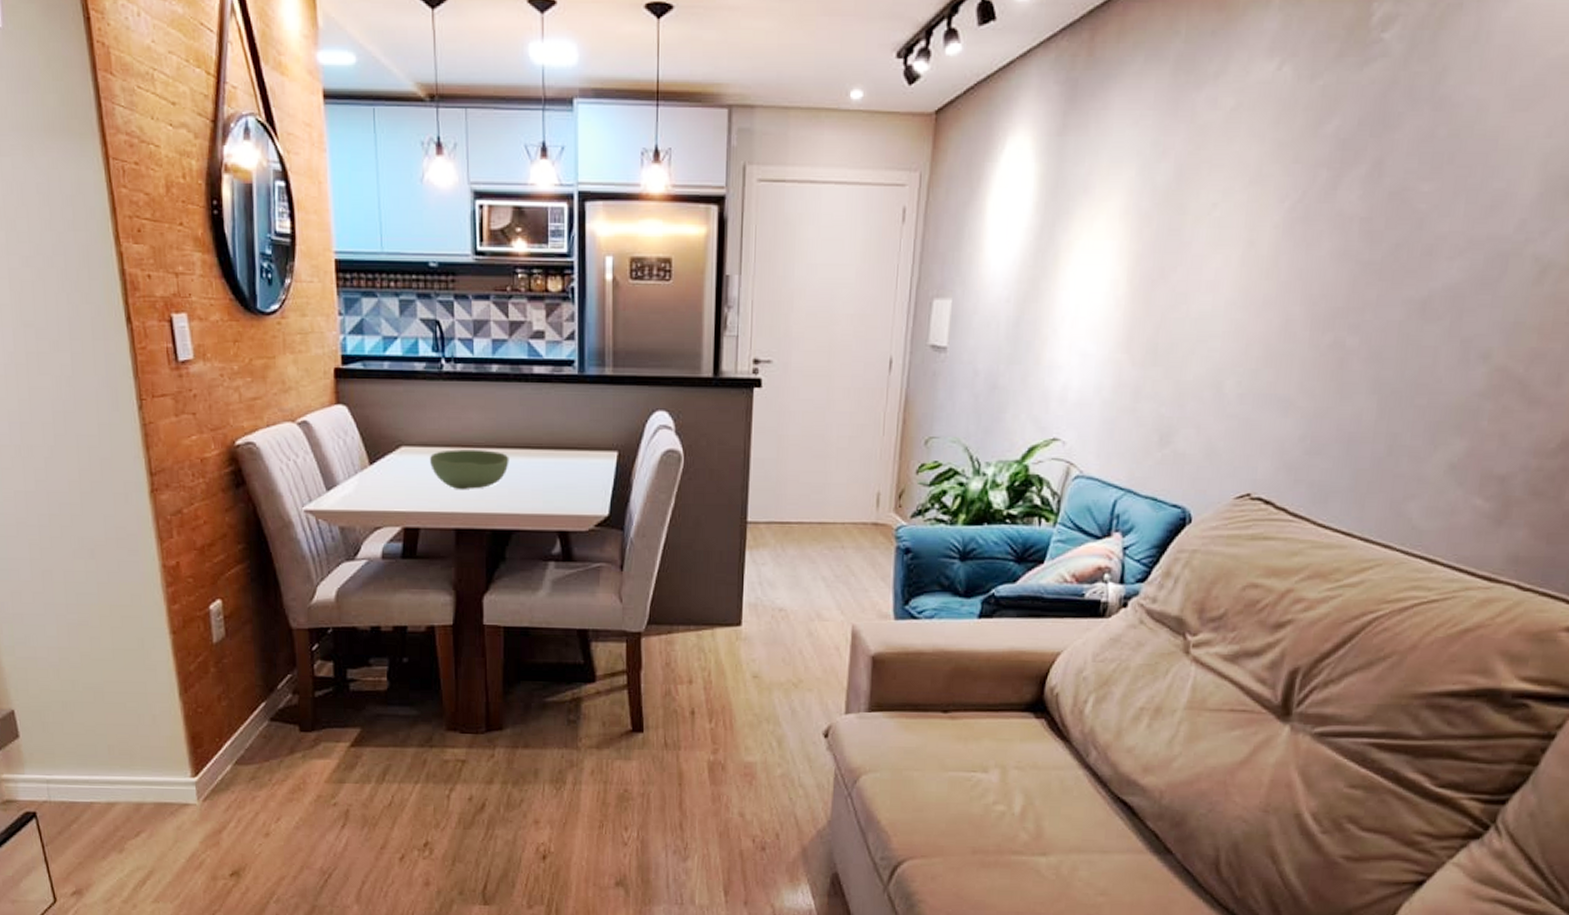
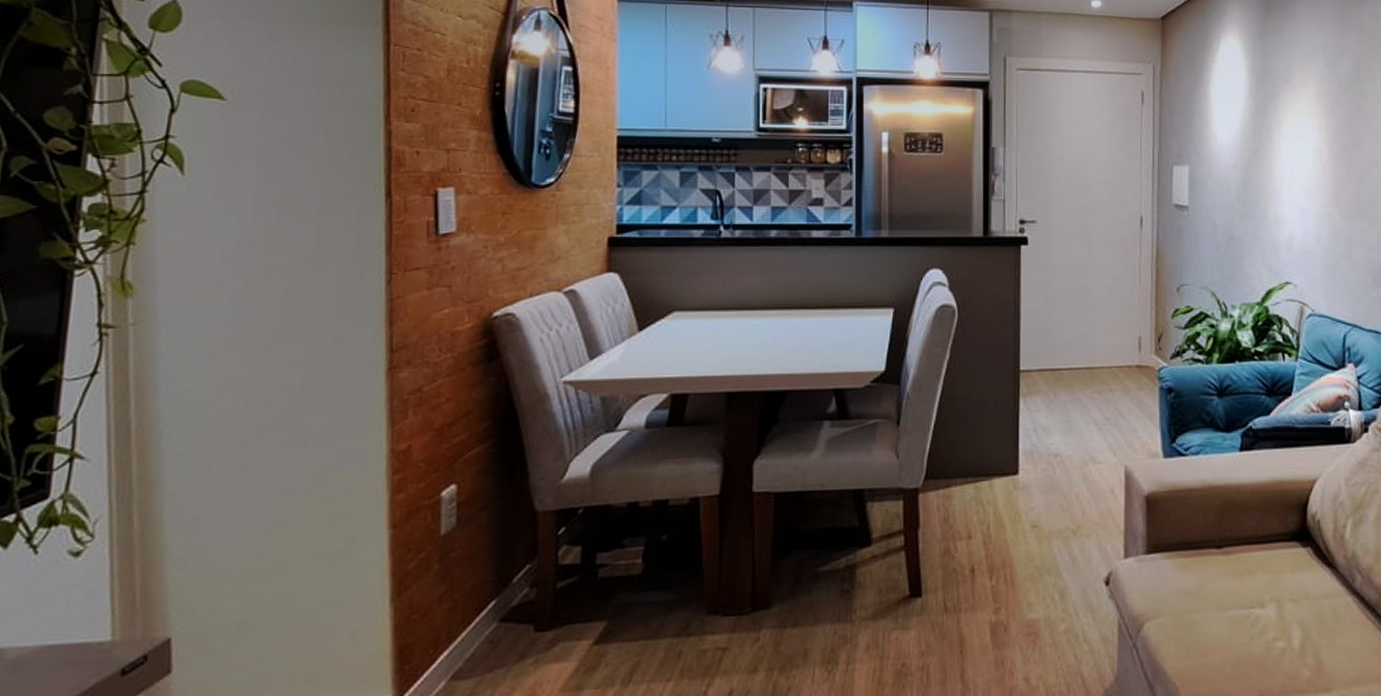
bowl: present [430,449,509,490] -> none [703,312,785,353]

